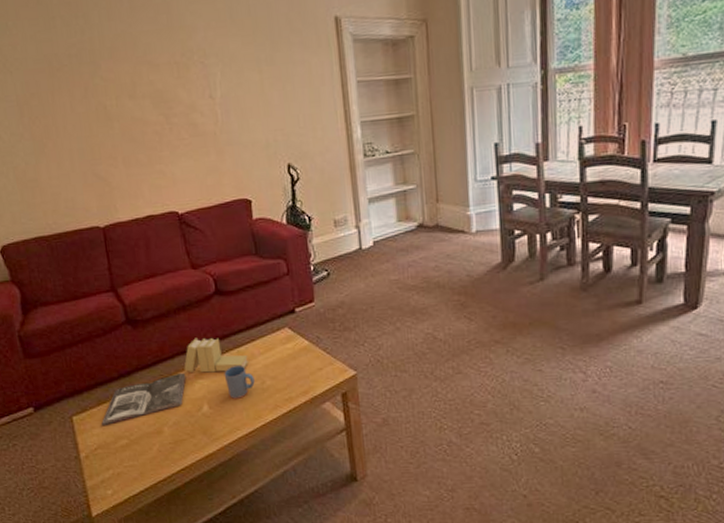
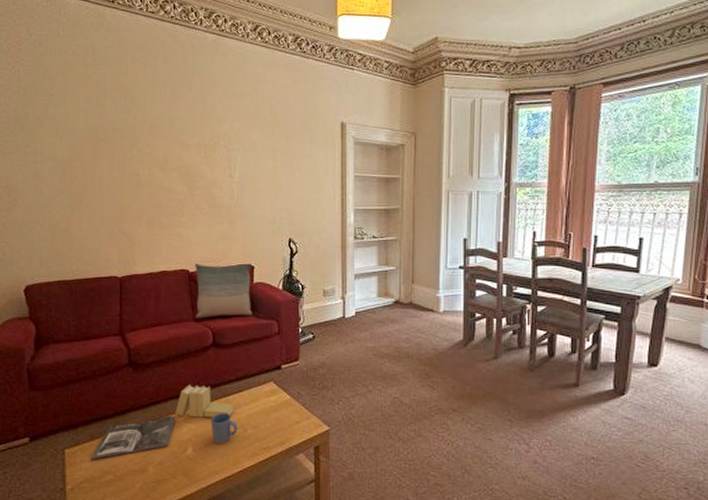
pillow: none [184,197,256,265] -> present [195,263,253,319]

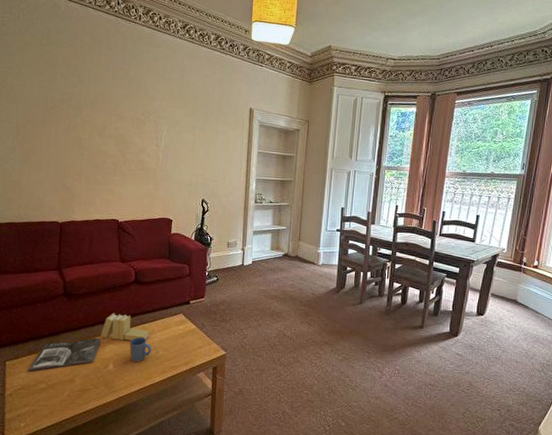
pillow: present [195,263,253,319] -> none [121,215,170,260]

